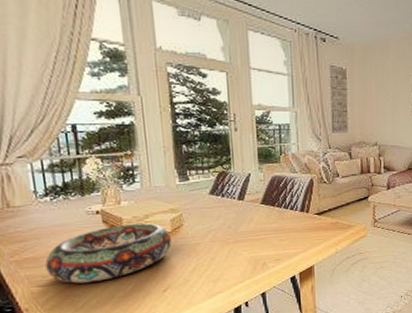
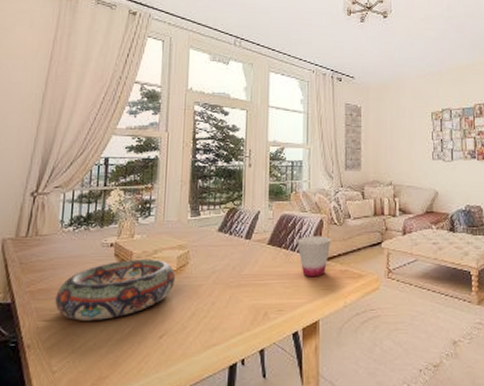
cup: none [289,194,322,230] -> present [297,236,331,277]

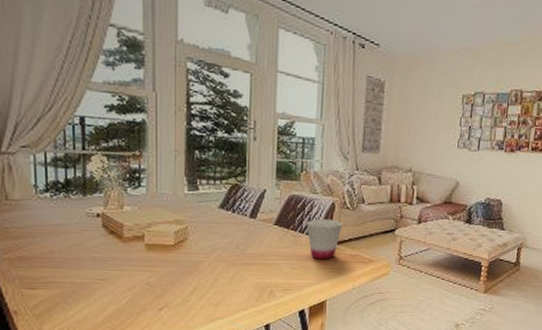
decorative bowl: present [55,260,176,321] -> none [39,232,174,291]

